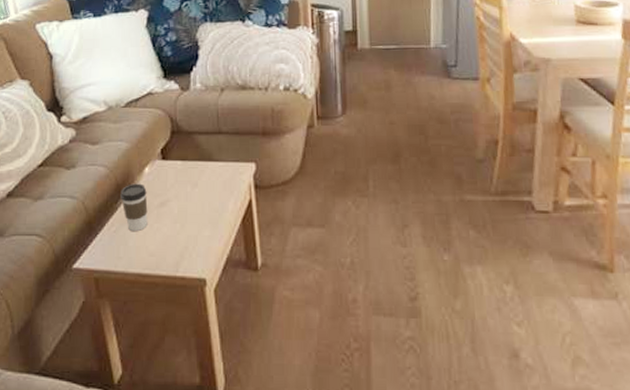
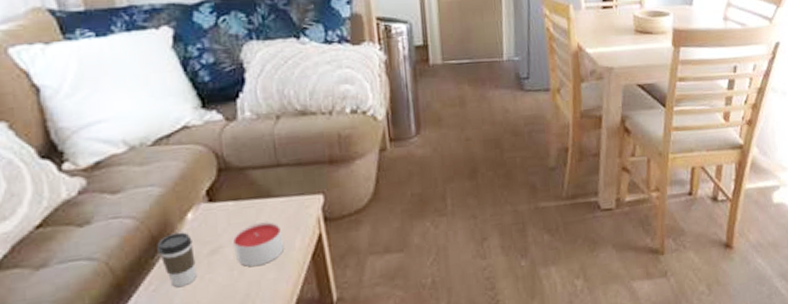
candle: none [179,183,219,221] -> present [233,222,284,267]

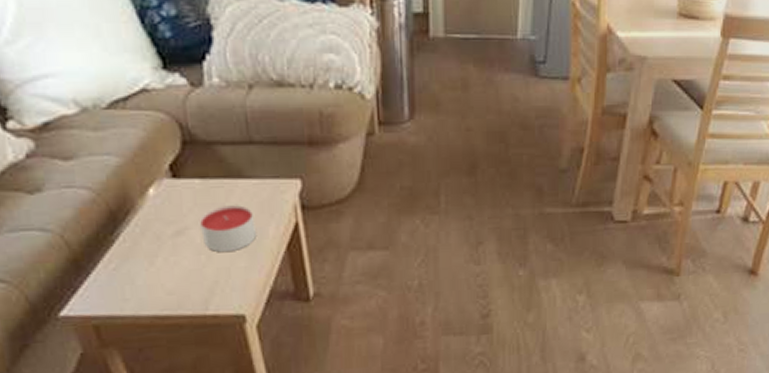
coffee cup: present [157,232,197,287] -> none [116,208,160,267]

